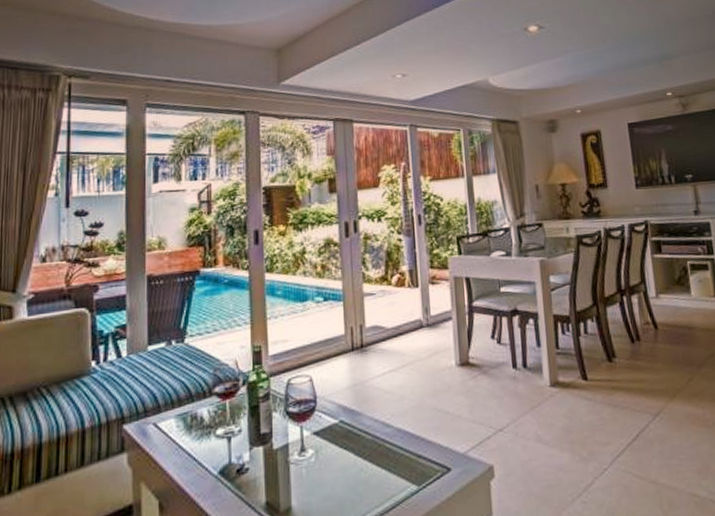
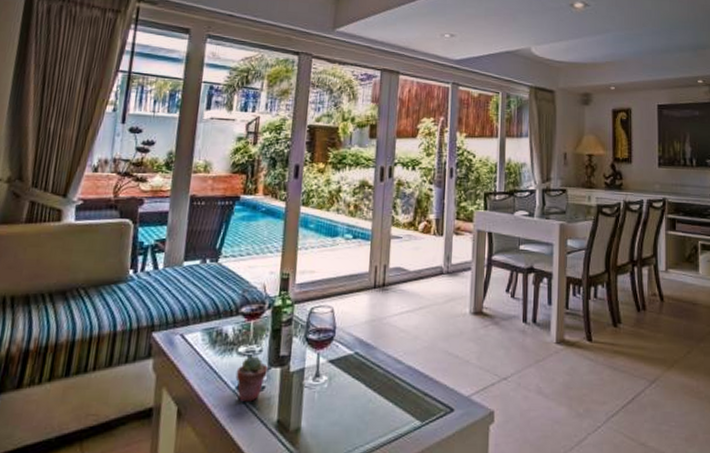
potted succulent: none [216,437,251,487] -> present [235,356,269,402]

